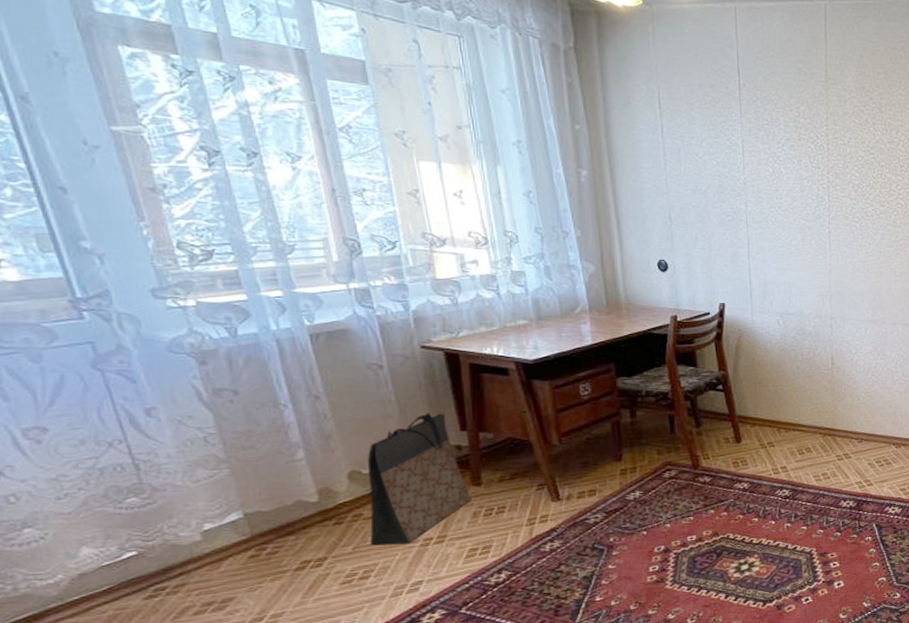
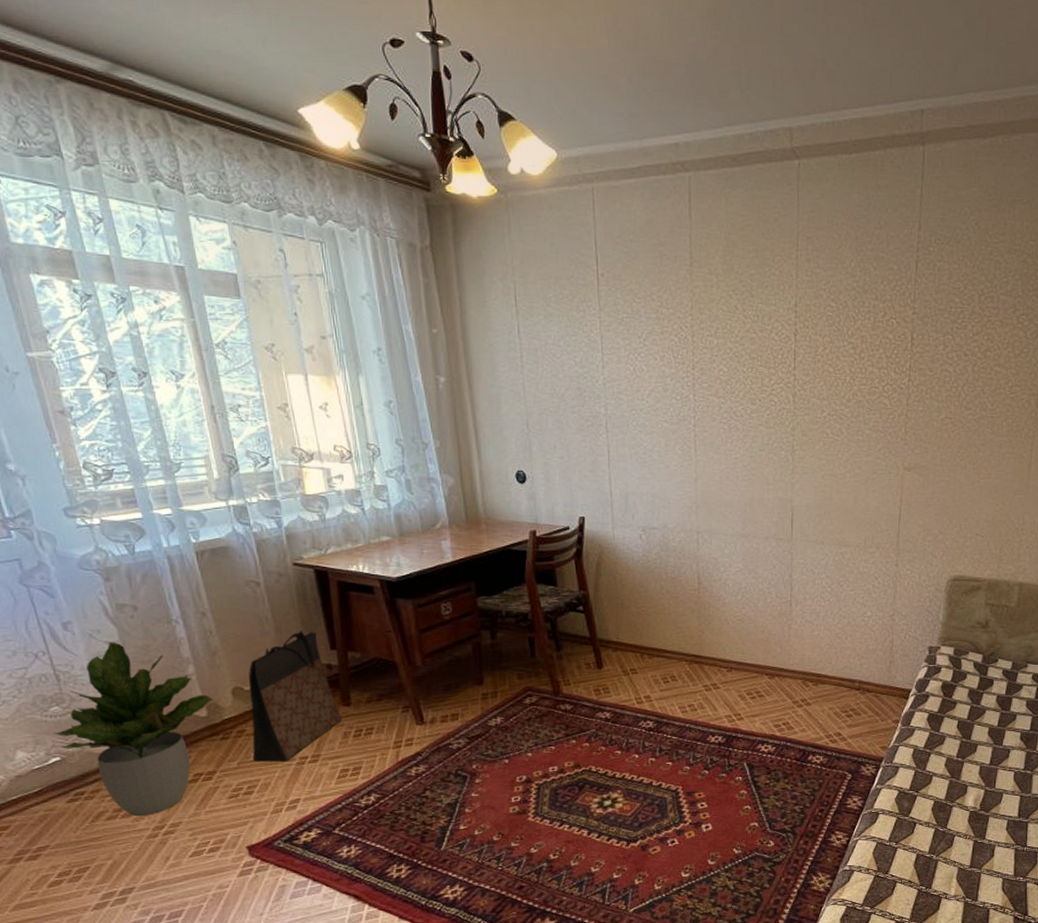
potted plant: none [129,427,326,610] -> present [53,641,213,817]

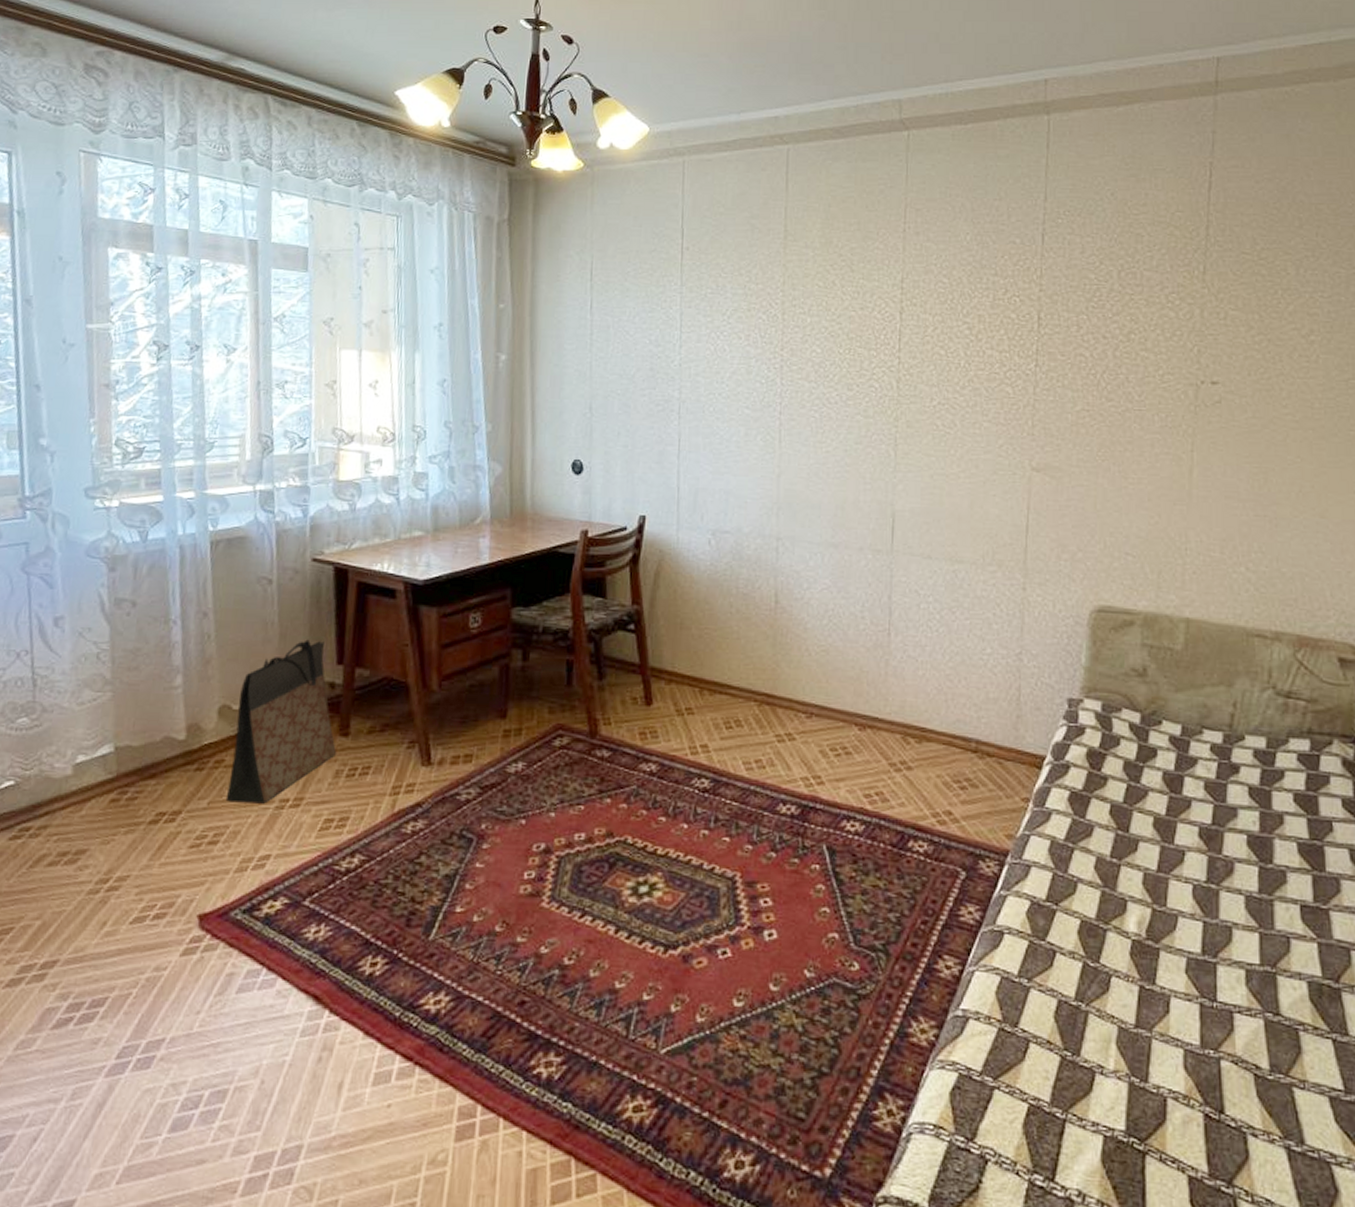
potted plant: present [53,641,213,817] -> none [14,642,196,865]

